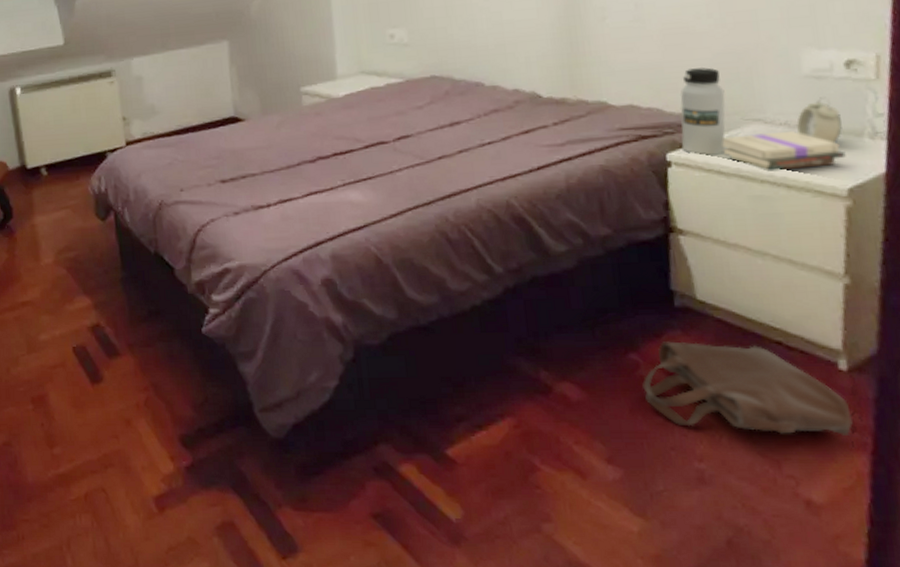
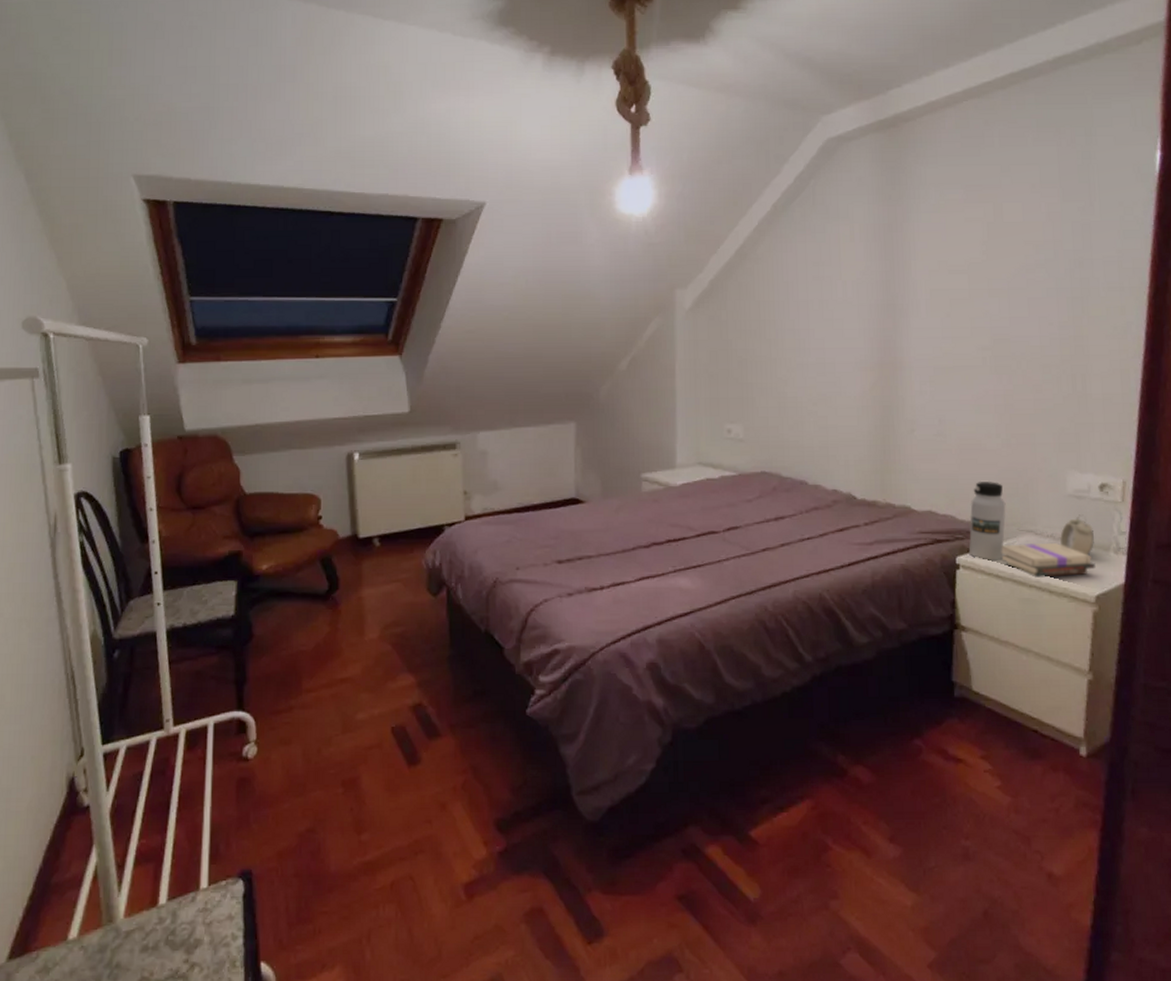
tote bag: present [642,341,853,435] -> none [924,728,1088,814]

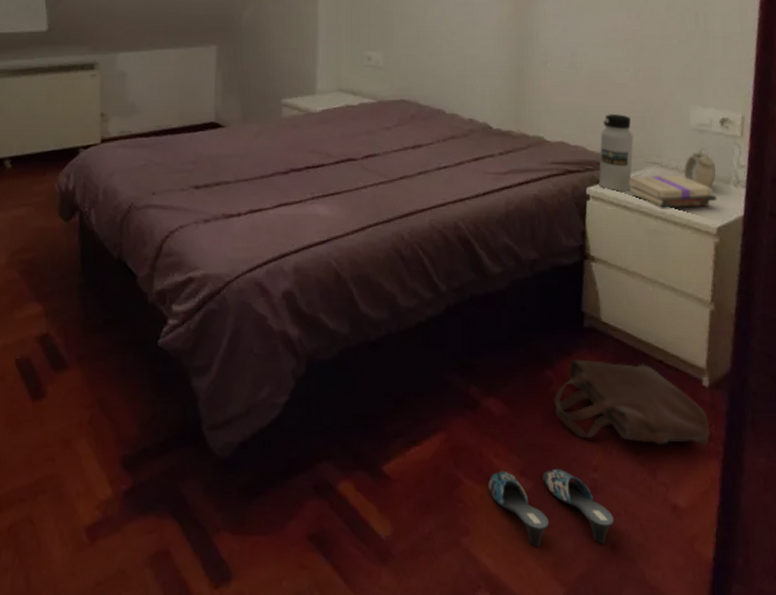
slippers: none [857,835,987,912] -> present [488,468,614,547]
tote bag: none [924,728,1088,814] -> present [554,359,710,445]

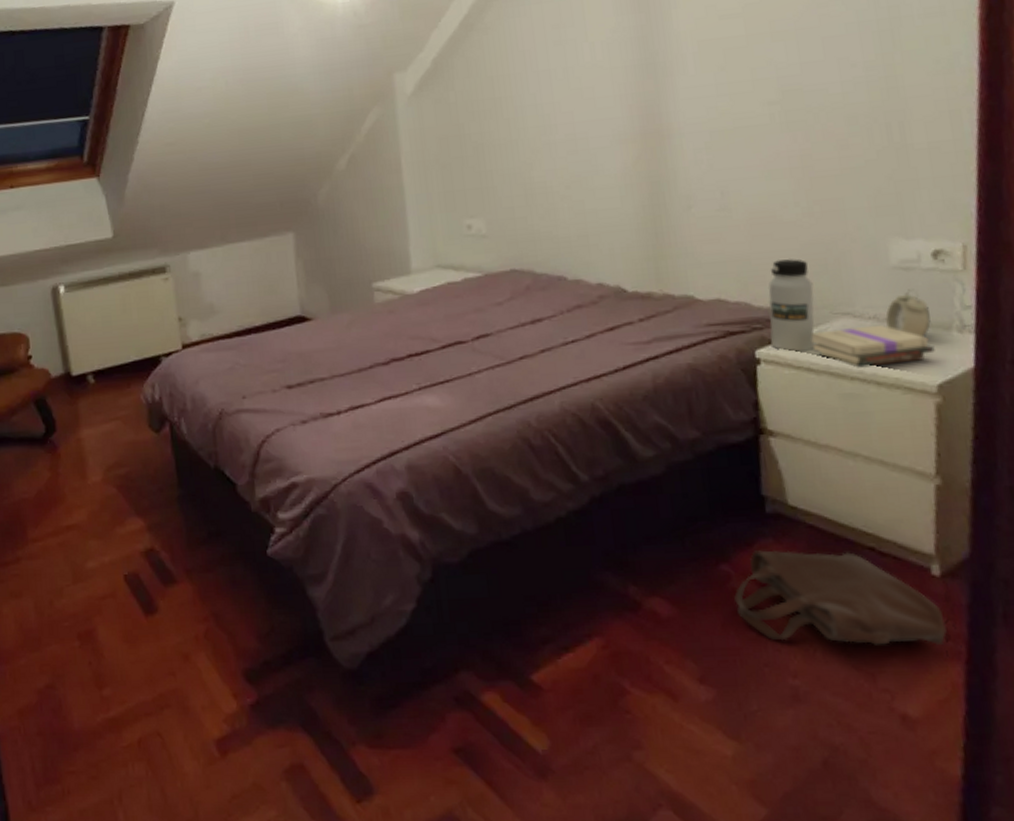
slippers: present [488,468,614,547] -> none [660,674,825,763]

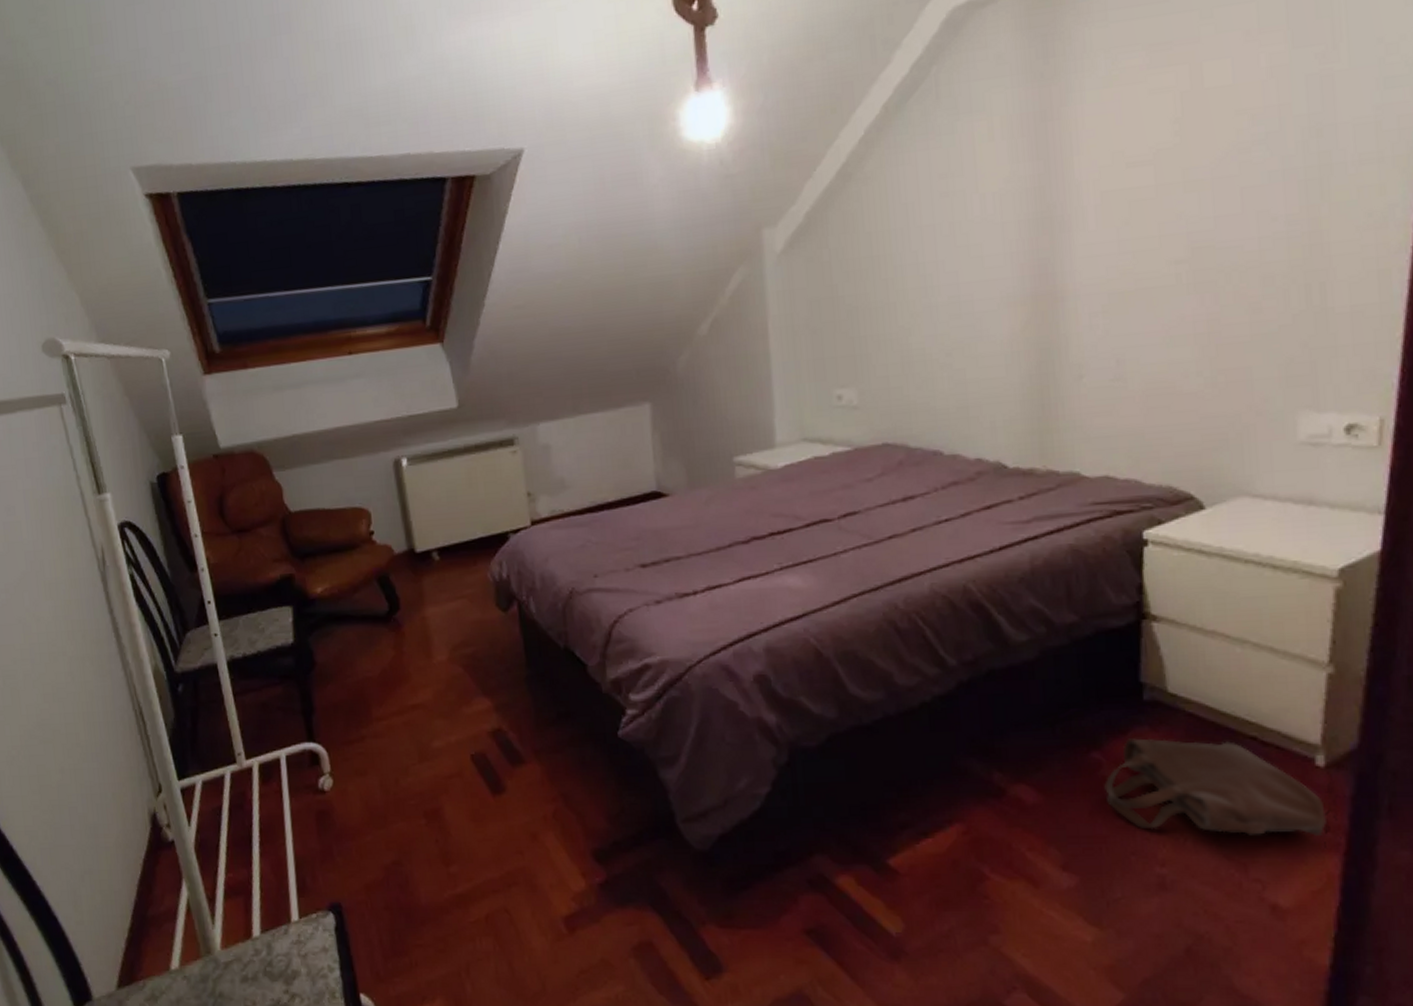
water bottle: present [768,258,815,352] -> none [1160,433,1212,533]
books: present [810,324,935,368] -> none [1204,504,1339,550]
alarm clock: present [884,289,931,338] -> none [1286,466,1337,519]

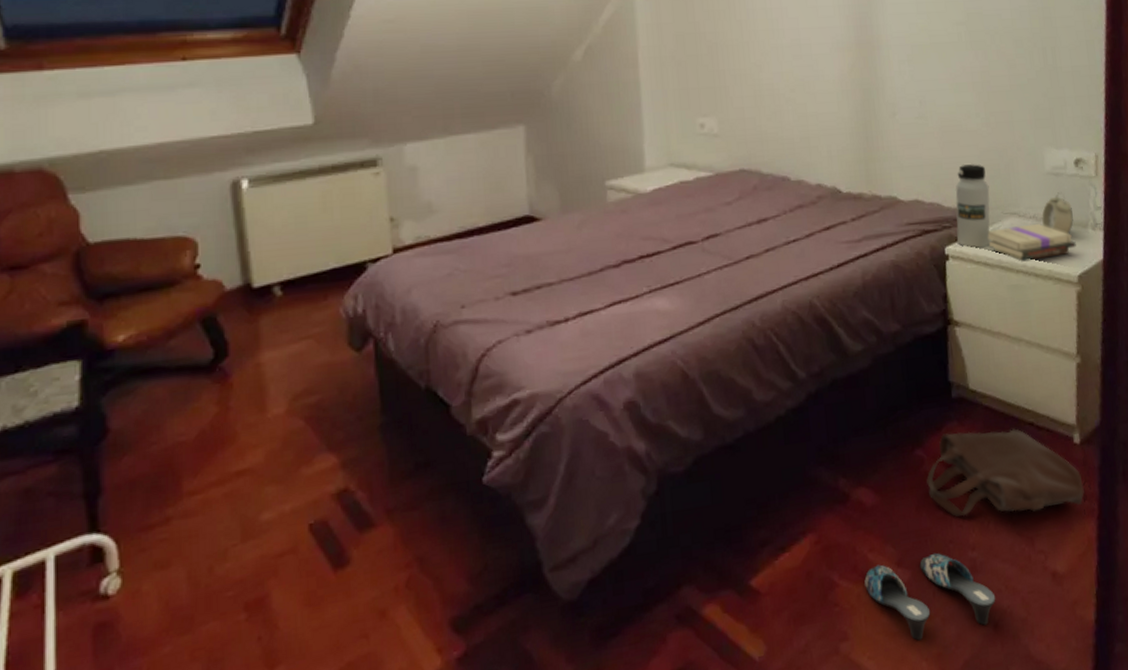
slippers: none [1021,862,1190,948] -> present [864,553,996,641]
water bottle: none [1160,433,1212,533] -> present [956,164,990,249]
books: none [1204,504,1339,550] -> present [987,223,1076,262]
alarm clock: none [1286,466,1337,519] -> present [1041,192,1073,235]

